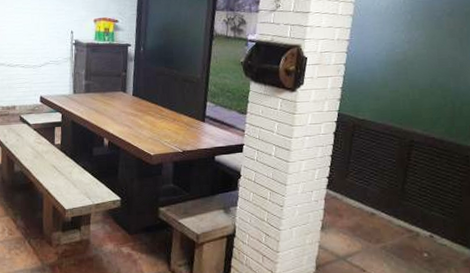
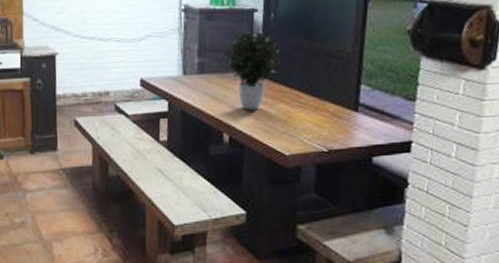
potted plant: none [105,59,149,121] -> present [224,29,282,111]

